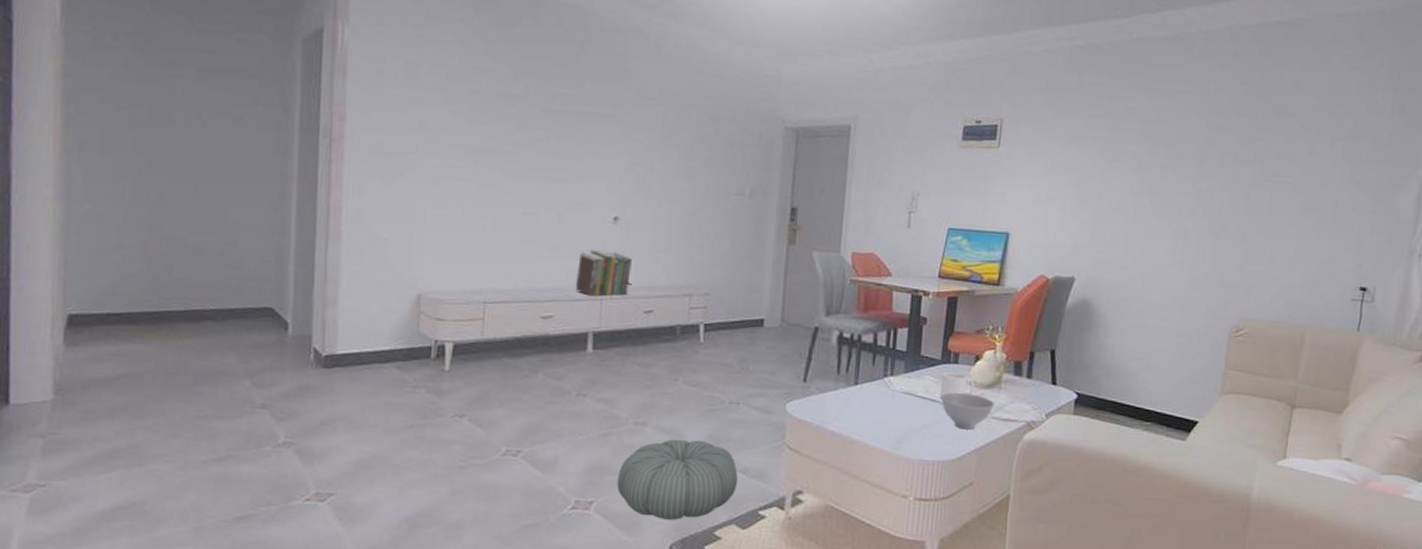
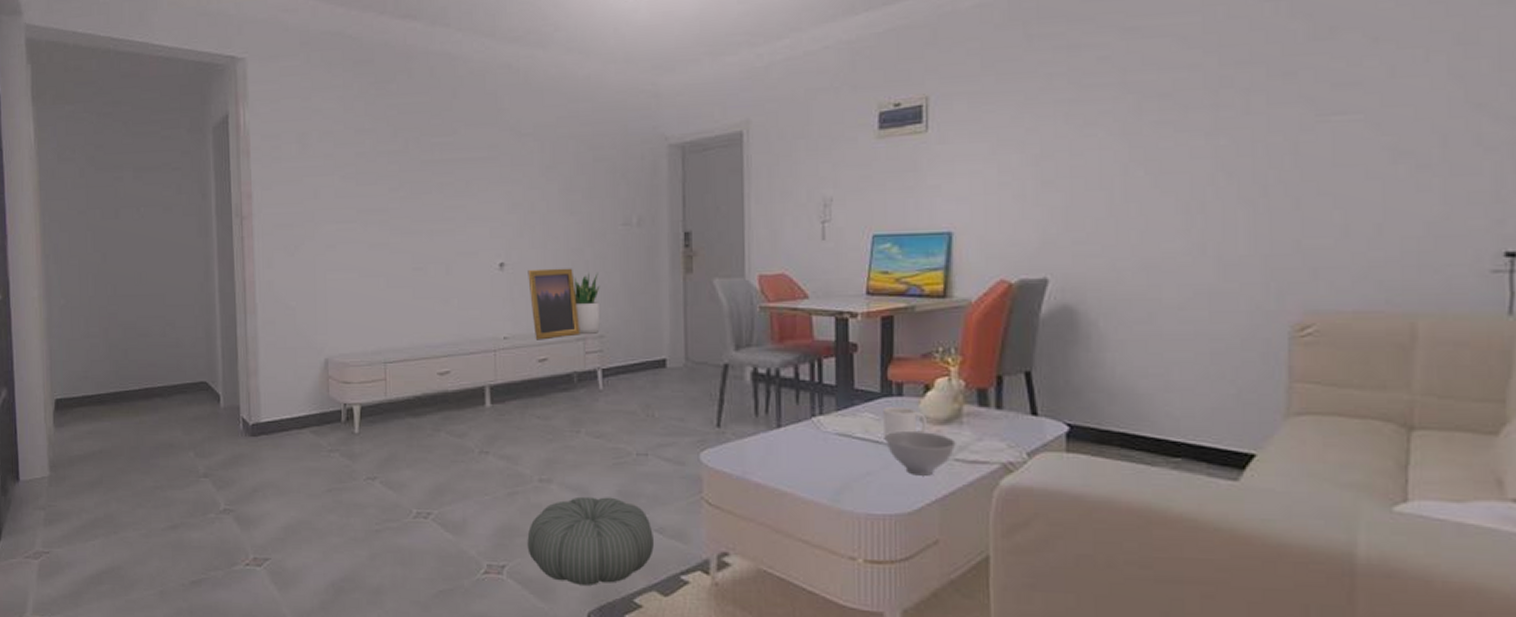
books: present [575,250,632,297] -> none [468,299,522,348]
picture frame: none [641,226,688,293] -> present [528,268,581,340]
planter: none [684,235,710,291] -> present [573,273,600,334]

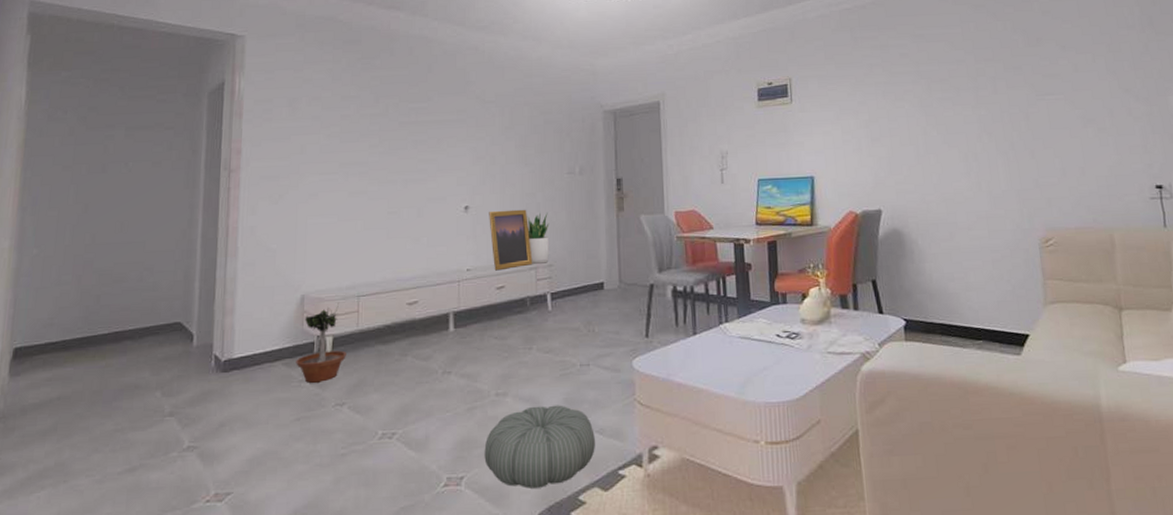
potted tree: none [324,369,375,454] -> present [296,303,346,383]
mug: present [882,406,928,440] -> none [772,312,807,340]
bowl: present [884,432,956,476] -> none [775,331,828,368]

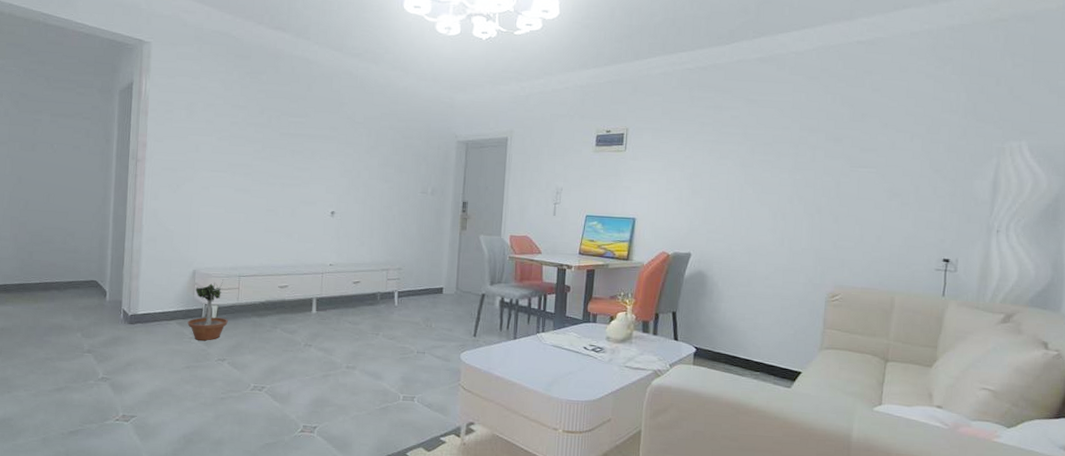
pouf: present [484,405,595,489] -> none [334,380,424,443]
picture frame: present [489,209,533,271] -> none [351,218,385,268]
planter: present [527,213,549,264] -> none [383,224,402,267]

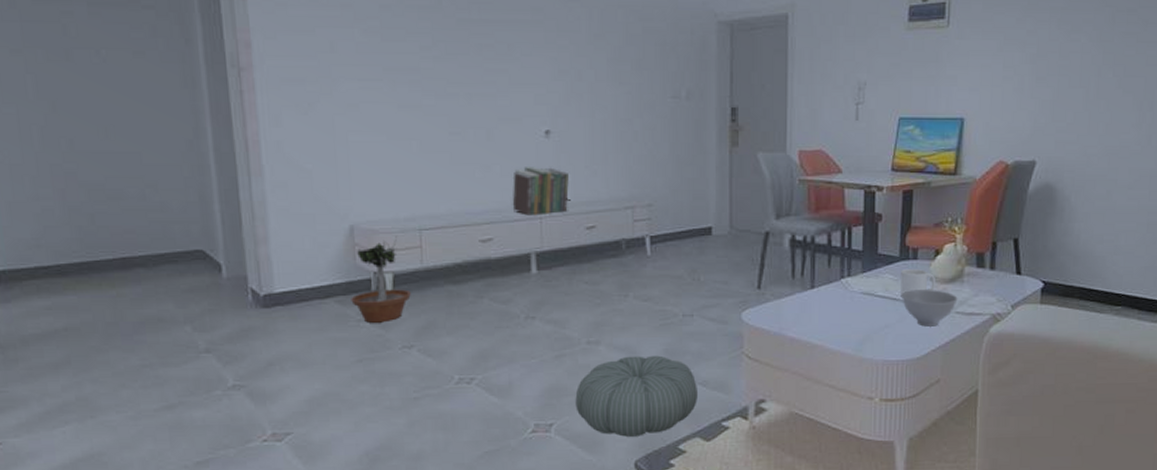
books: none [303,236,345,272] -> present [512,167,569,216]
pouf: none [334,380,424,443] -> present [575,355,697,437]
mug: none [582,329,611,351] -> present [899,268,937,297]
bowl: none [582,346,627,376] -> present [900,290,958,327]

